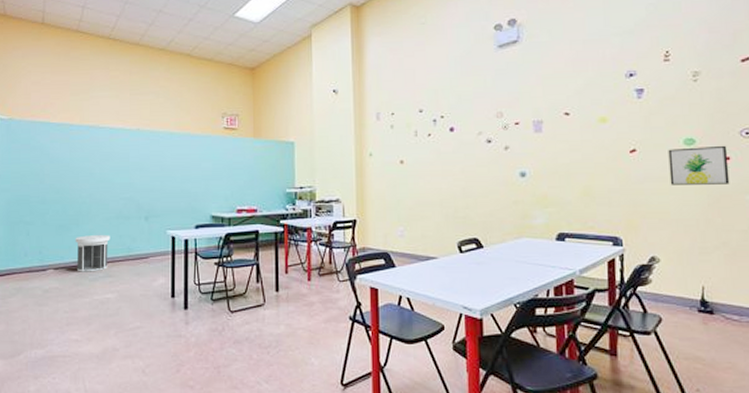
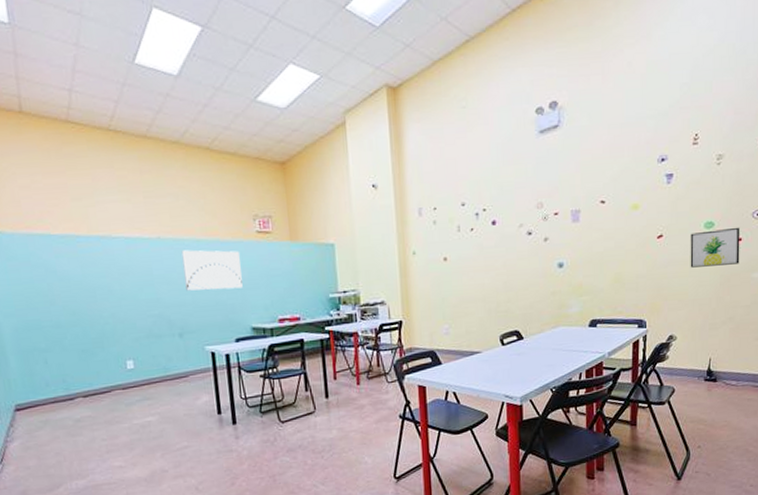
trash can: present [75,235,110,272] -> none [102,356,144,398]
wall art: none [156,141,207,179] -> present [181,250,243,291]

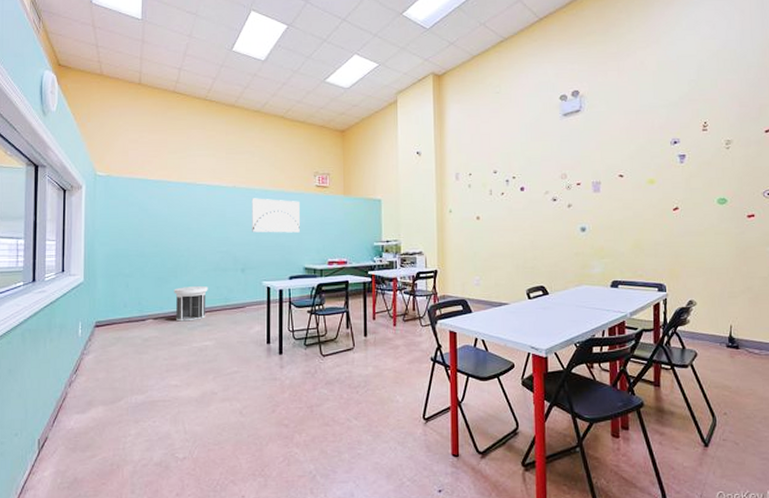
trash can: none [102,356,144,398] -> present [174,286,208,322]
wall art: present [690,227,741,268] -> none [704,204,754,239]

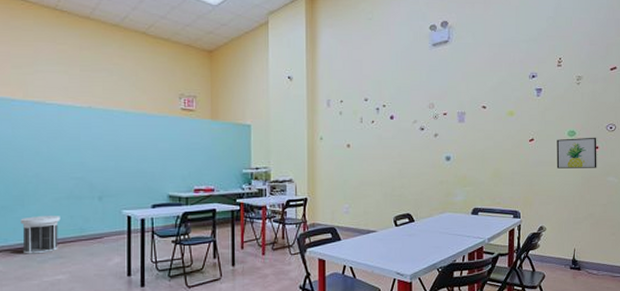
wall art: present [252,198,300,233] -> none [110,120,164,159]
wall art: none [704,204,754,239] -> present [556,137,597,169]

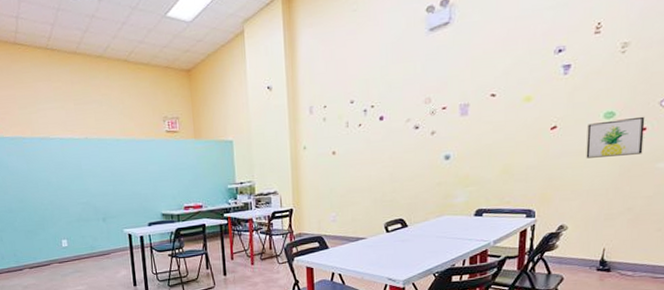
trash can: present [20,216,61,254] -> none [43,236,76,270]

